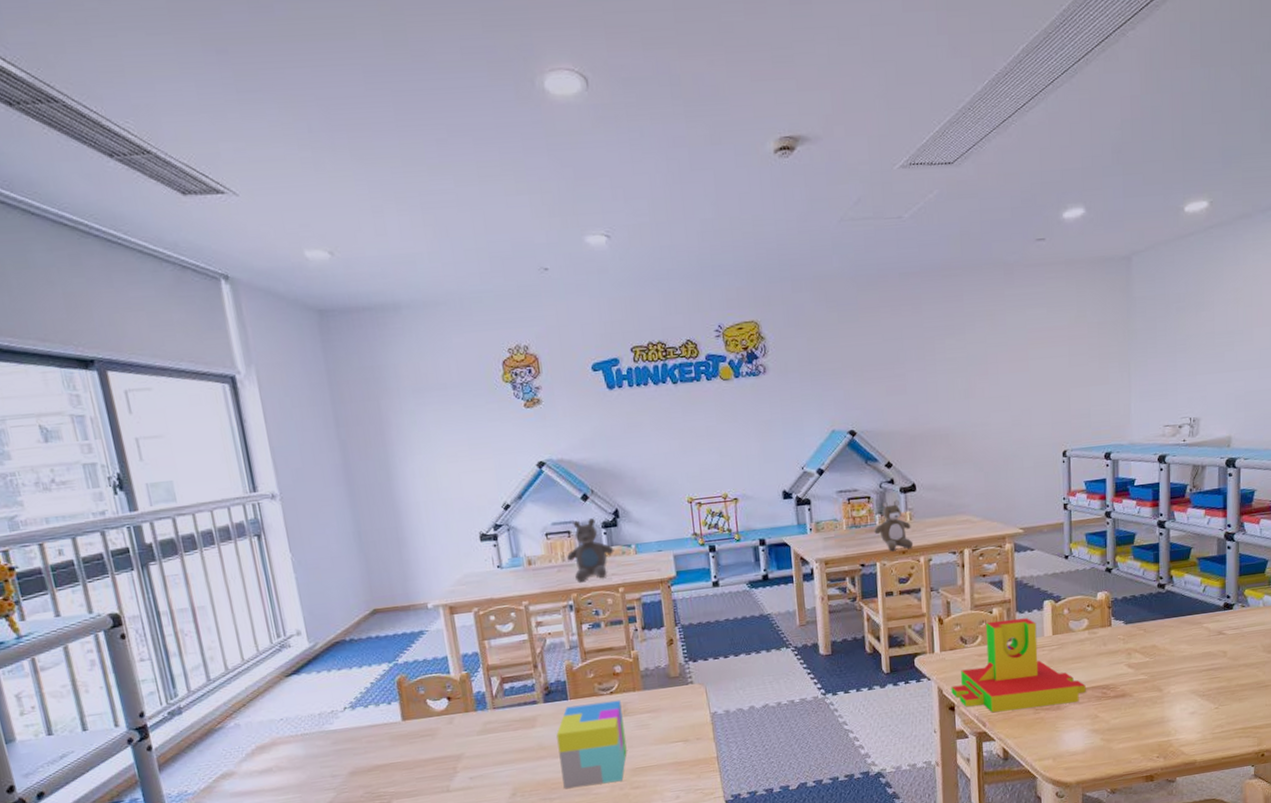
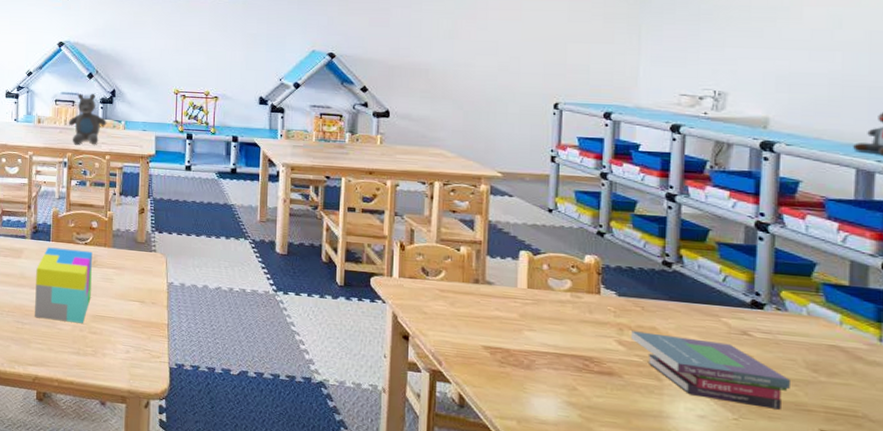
teddy bear: present [874,500,912,552] -> none [343,122,381,170]
toy block set: present [951,618,1086,713] -> none [407,259,564,367]
books: none [1137,645,1253,697] -> present [631,331,790,410]

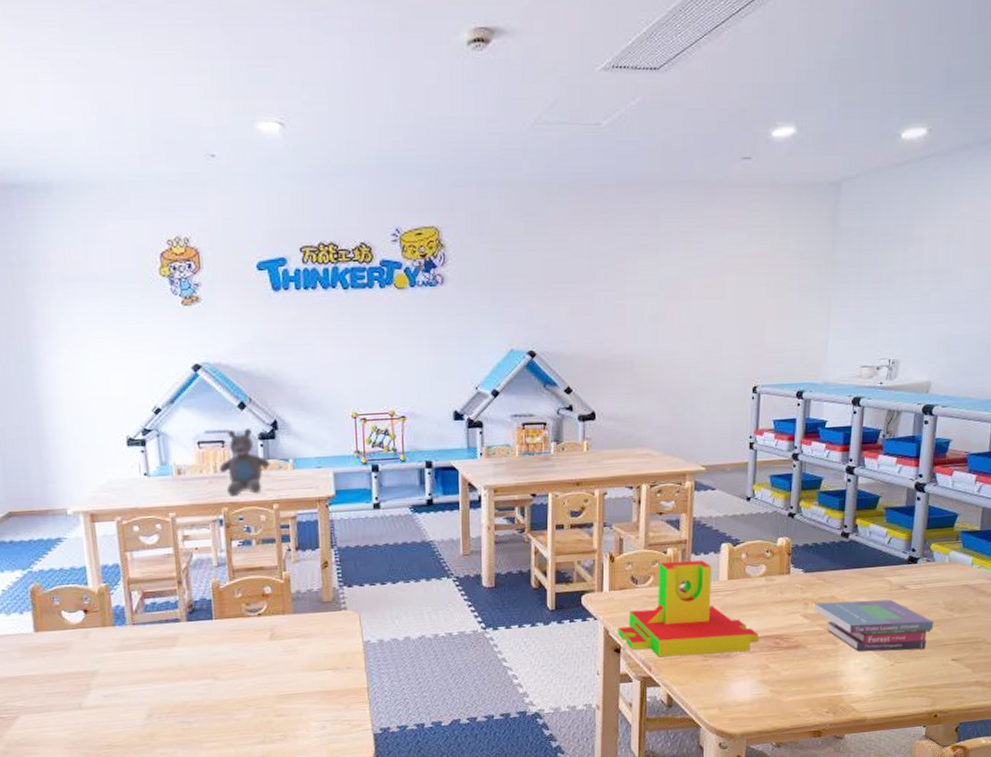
toy block: present [35,247,92,324] -> none [198,622,273,713]
toy block set: none [407,259,564,367] -> present [618,560,758,658]

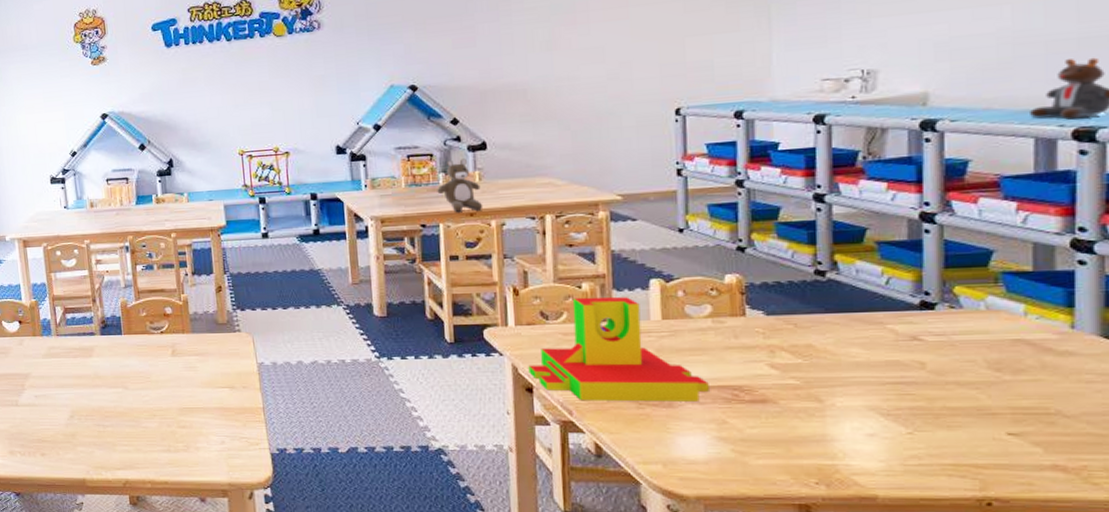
stuffed animal: present [218,429,271,495] -> none [124,167,168,225]
teddy bear: none [548,428,588,482] -> present [437,158,482,213]
books: present [814,599,933,652] -> none [784,351,970,417]

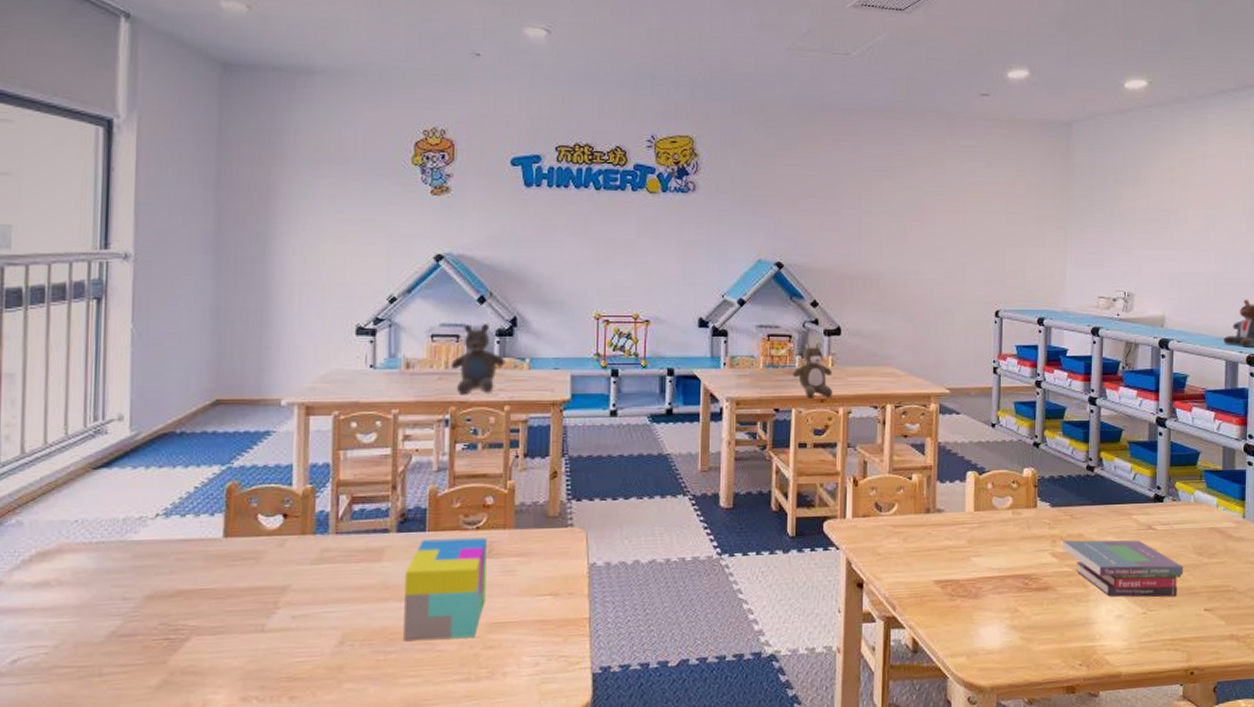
toy block: none [111,340,175,419] -> present [403,537,487,642]
stuffed animal: none [124,167,168,225] -> present [450,324,506,394]
toy block set: present [528,297,709,402] -> none [861,488,1007,595]
books: none [784,351,970,417] -> present [1063,540,1183,598]

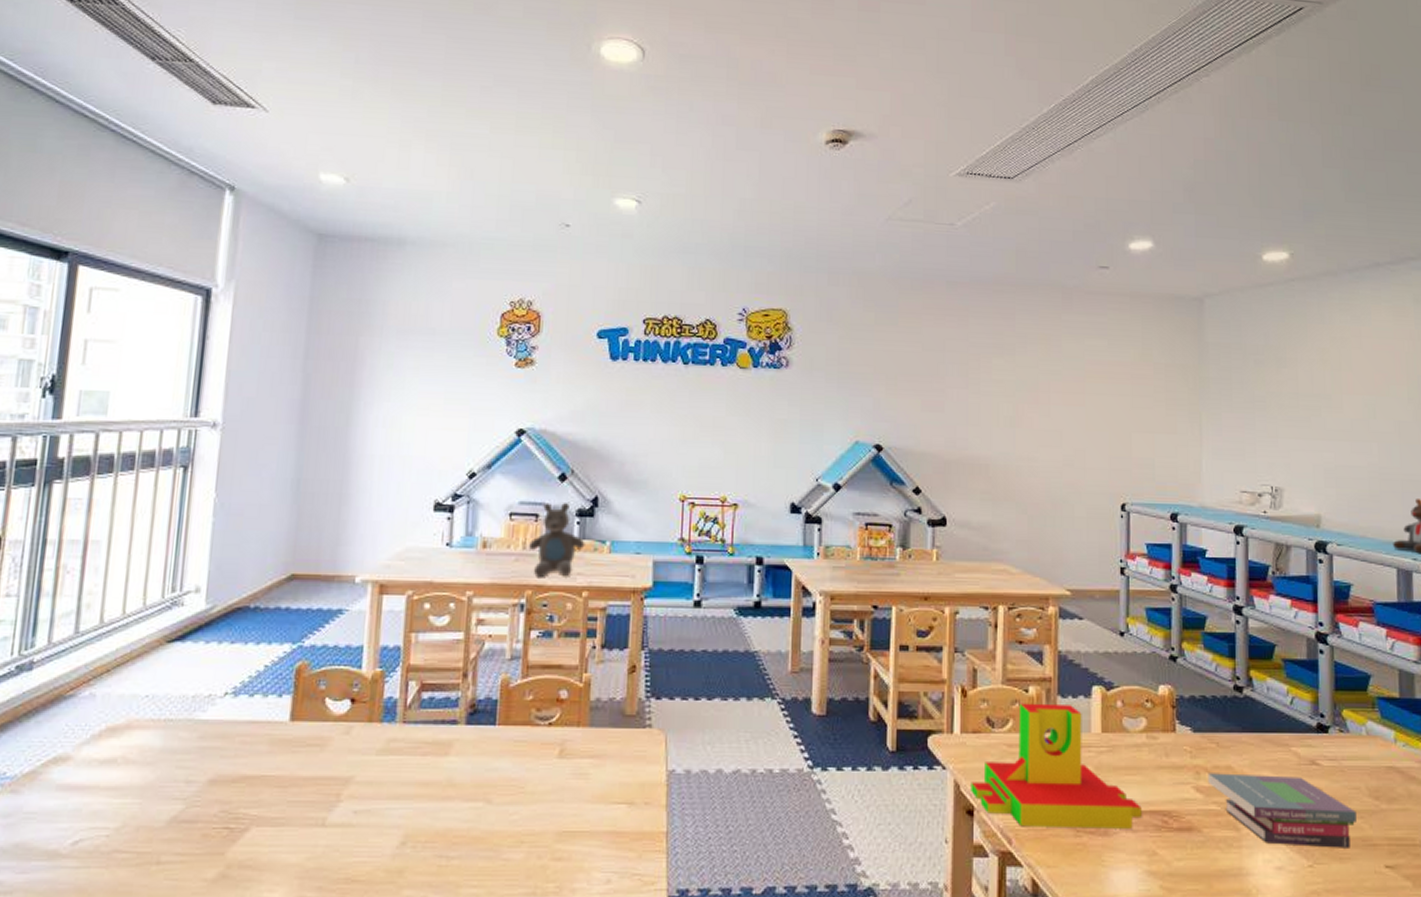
toy block: present [403,537,487,642] -> none [467,734,560,847]
teddy bear: present [792,342,832,398] -> none [893,533,937,595]
toy block set: none [861,488,1007,595] -> present [971,703,1142,829]

